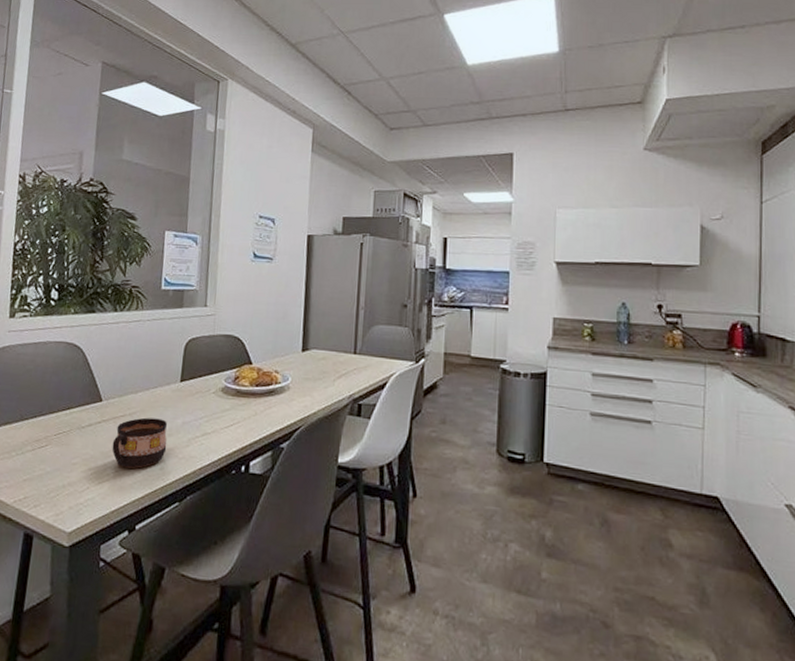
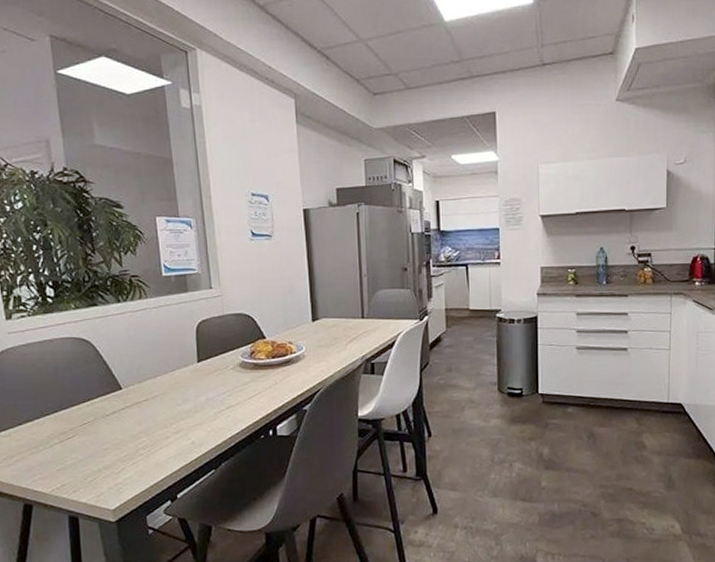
cup: present [112,417,167,469] -> none [140,398,195,446]

